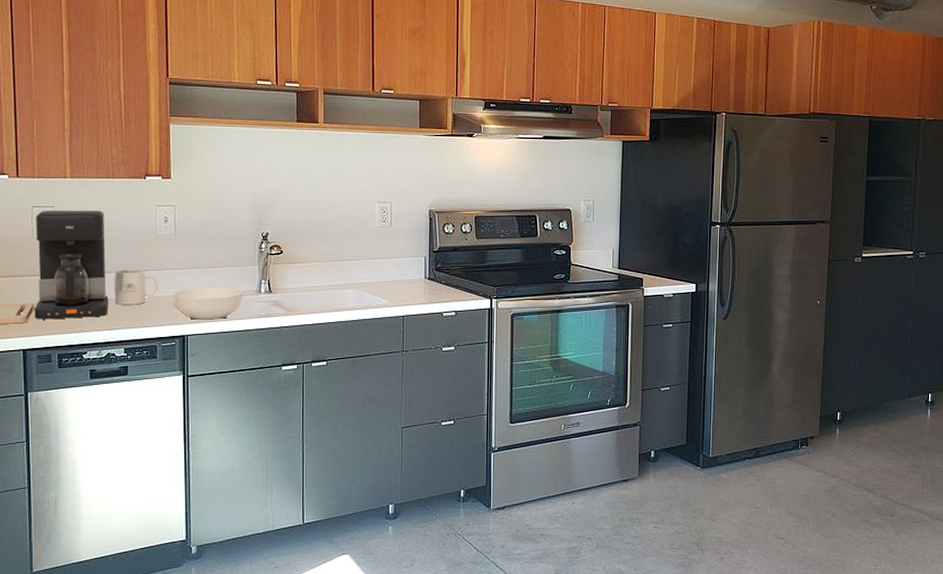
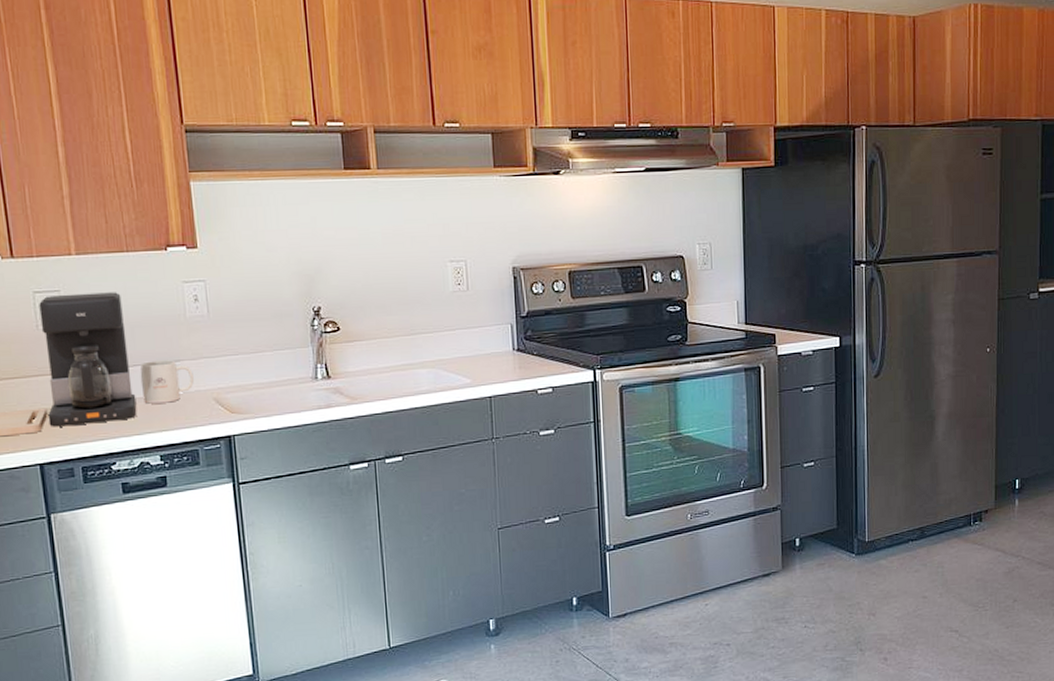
bowl: present [173,287,244,321] -> none [212,375,297,417]

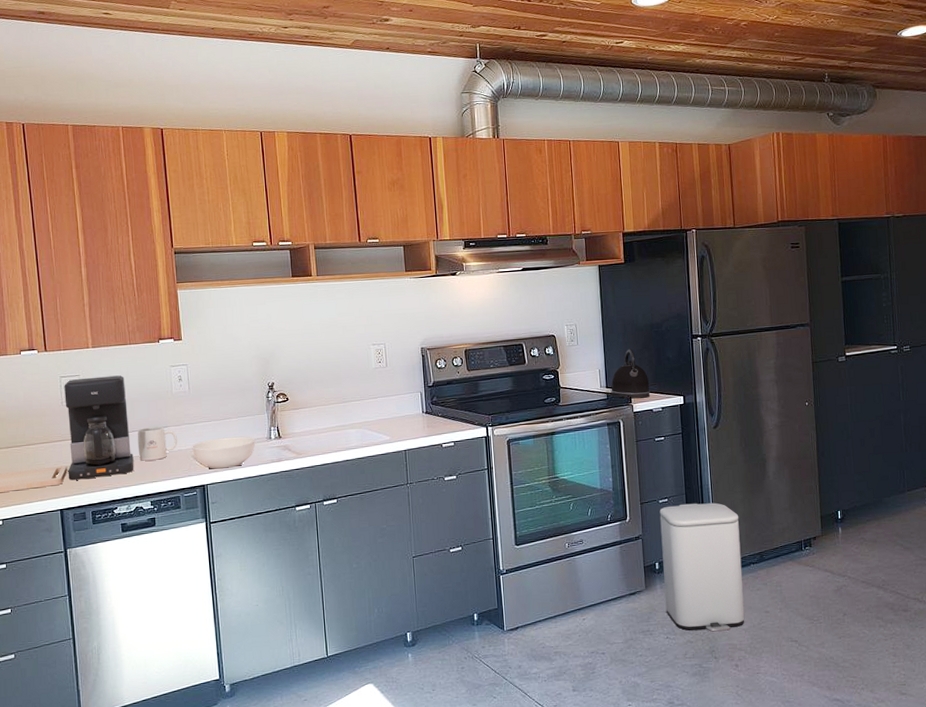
bowl: none [212,375,297,417] -> present [191,436,256,470]
kettle: none [750,276,799,339] -> present [610,349,650,399]
pedal bin: none [803,467,899,620] -> present [659,502,745,632]

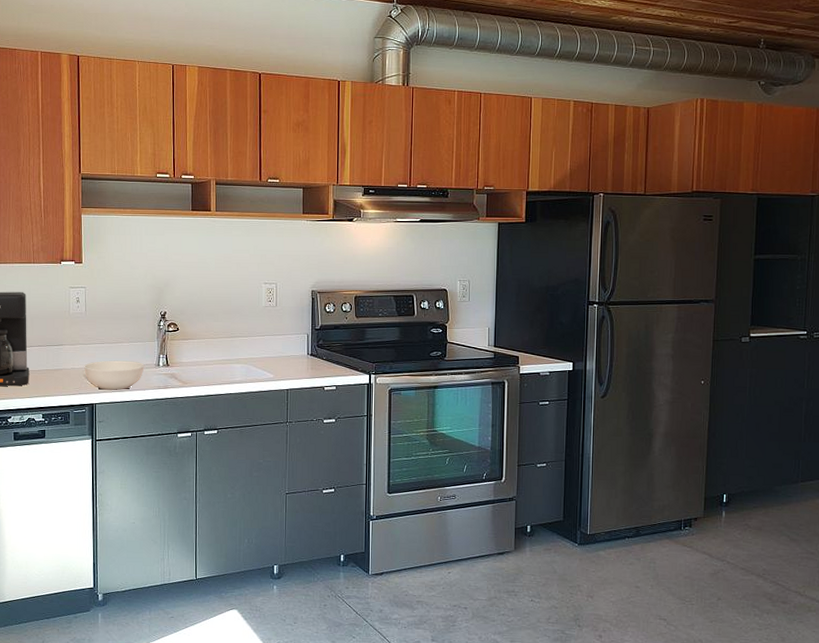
mug: present [137,426,177,461] -> none [34,344,71,376]
kettle: present [610,349,650,399] -> none [498,310,539,361]
pedal bin: present [659,502,745,632] -> none [533,470,619,601]

